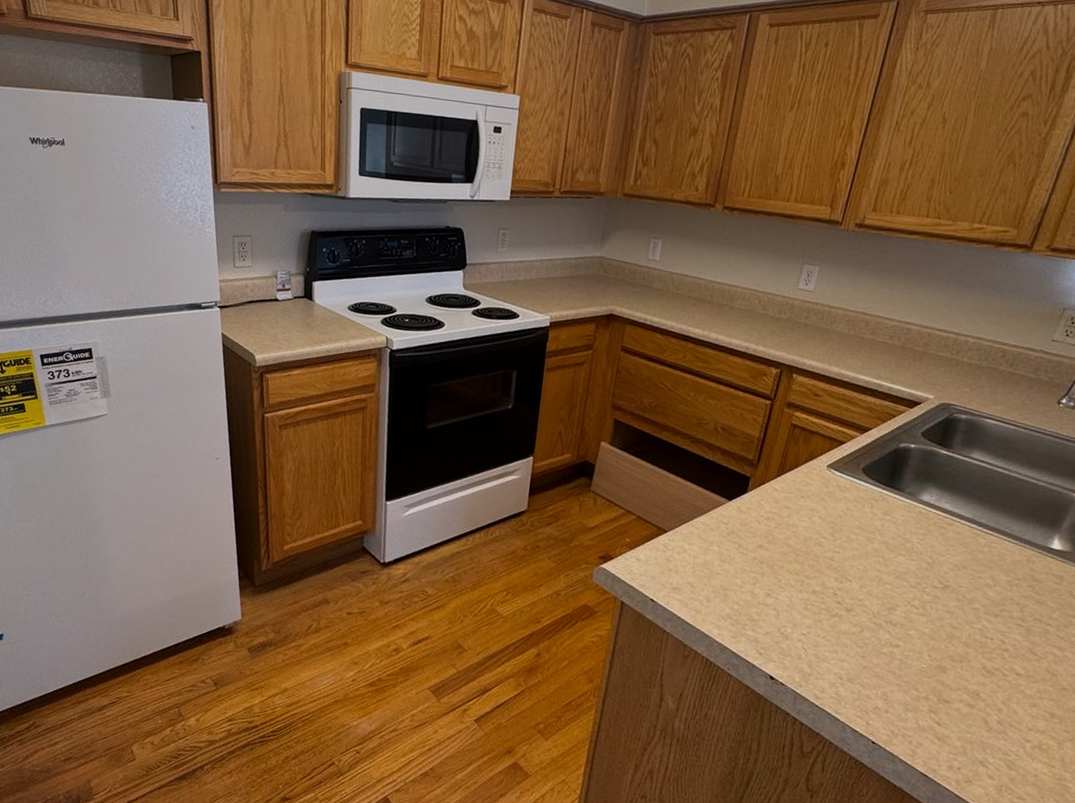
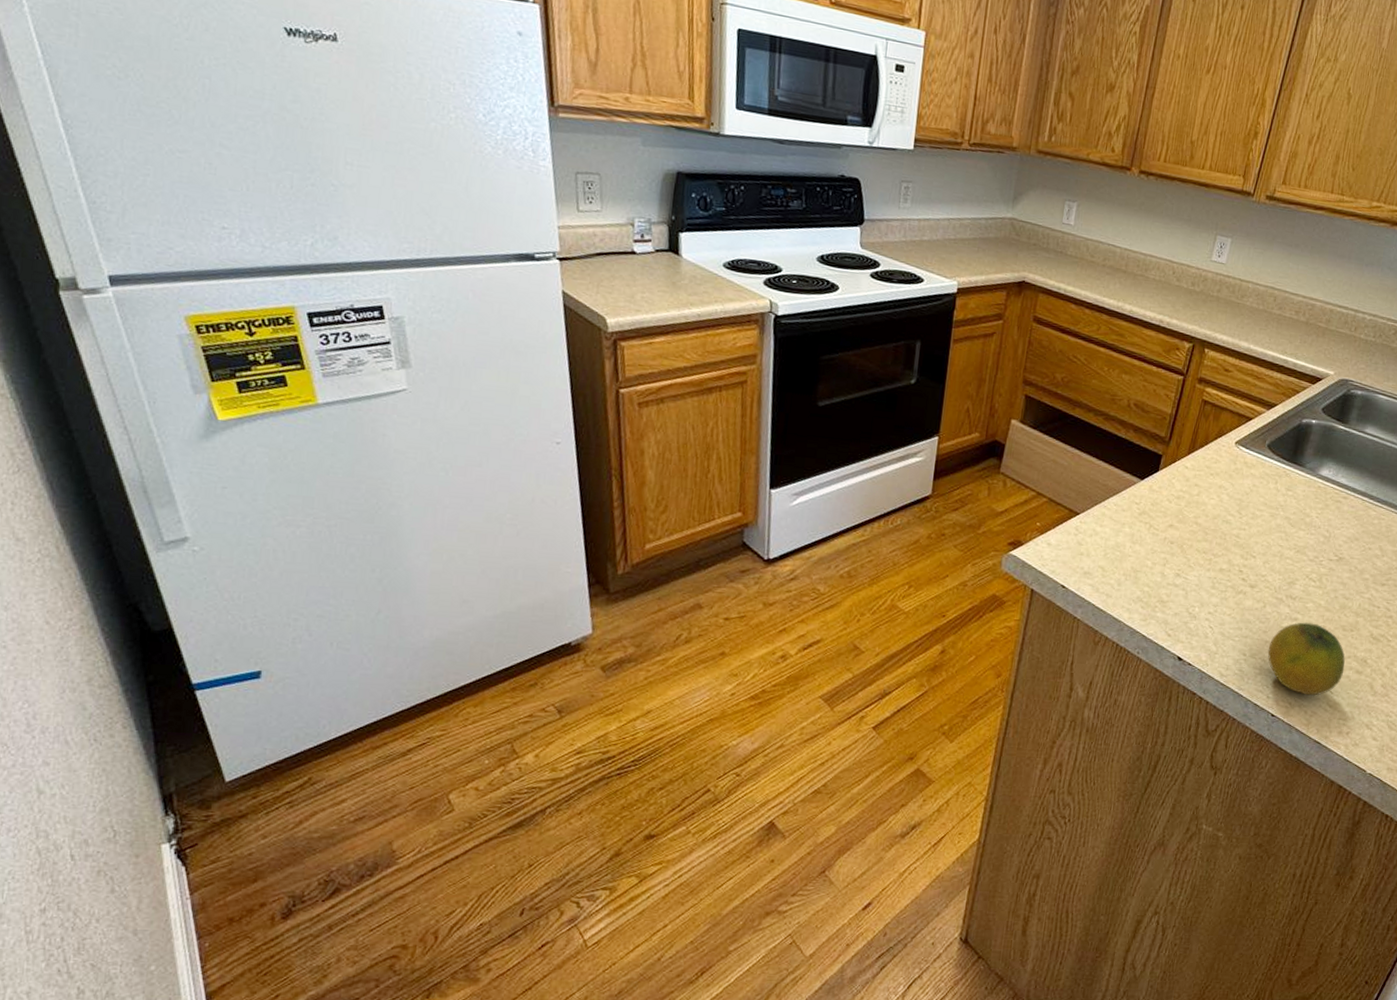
fruit: none [866,649,955,726] -> present [1267,622,1345,696]

